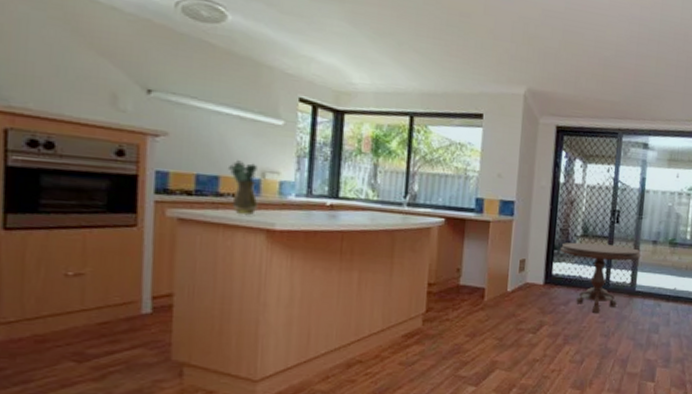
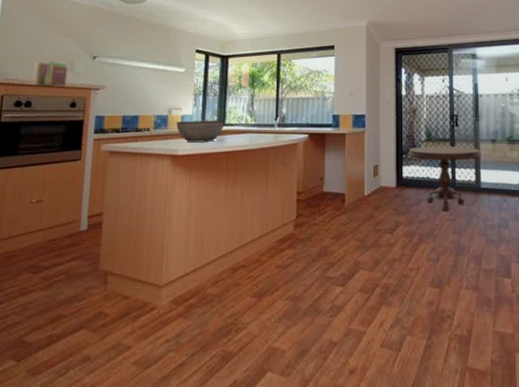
books: none [51,87,109,127] -> present [32,62,68,87]
vase: present [227,160,258,216] -> none [144,102,166,145]
bowl: none [271,188,339,218] -> present [175,120,225,143]

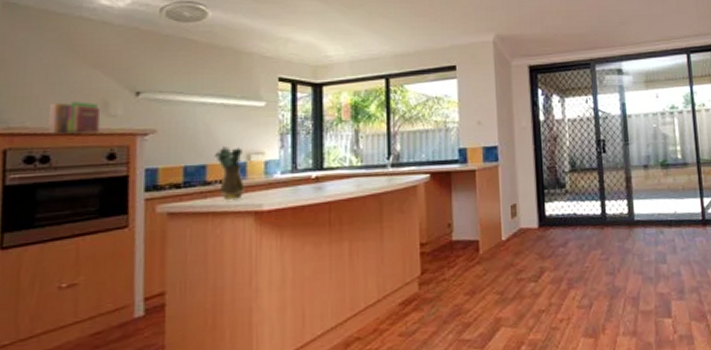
vase: none [144,102,166,145] -> present [214,147,245,201]
bowl: present [175,120,225,143] -> none [257,163,323,195]
side table: present [408,146,482,211] -> none [551,175,635,251]

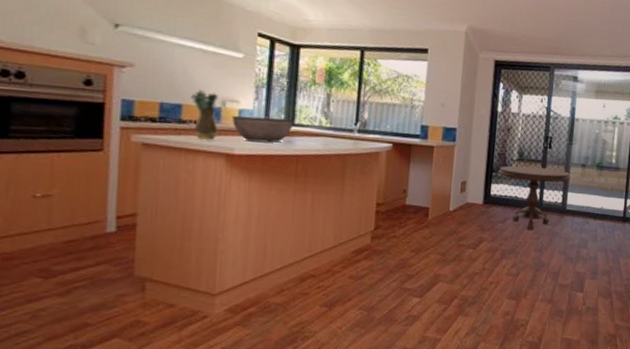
books: present [47,101,101,135] -> none [23,21,78,59]
bowl: none [257,163,323,195] -> present [231,115,294,143]
side table: none [551,175,635,251] -> present [498,165,572,230]

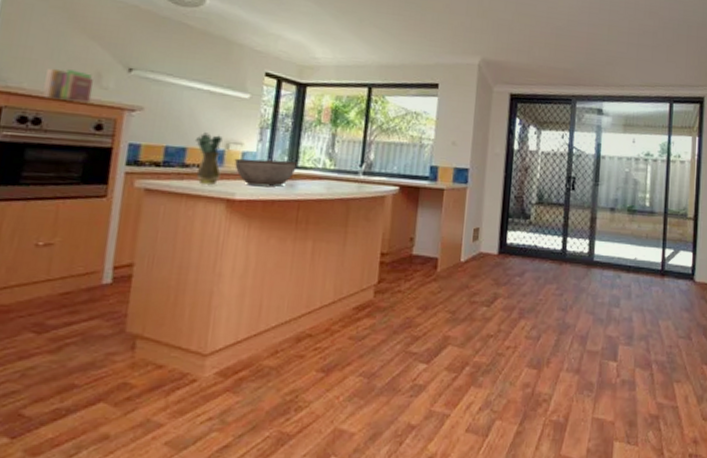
books: none [23,21,78,59] -> present [43,68,93,104]
side table: present [498,165,572,230] -> none [515,210,599,285]

